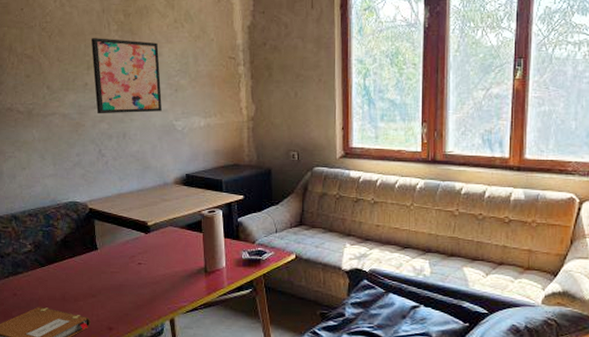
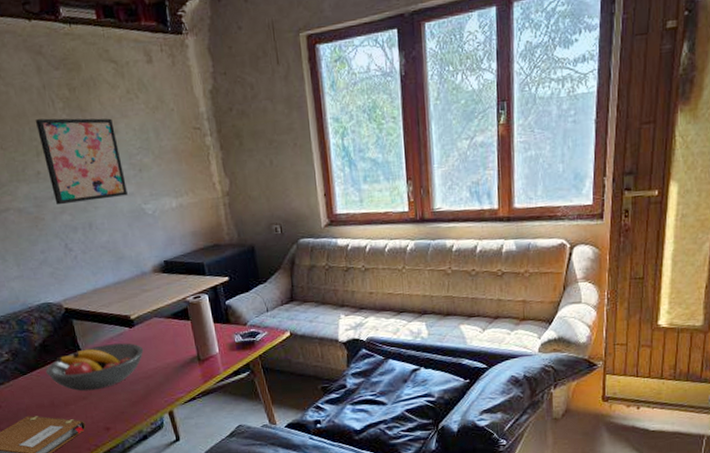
fruit bowl: none [62,247,155,290] -> present [45,343,144,392]

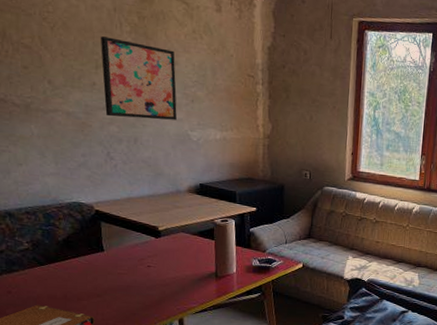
fruit bowl: present [45,343,144,392] -> none [64,249,166,290]

